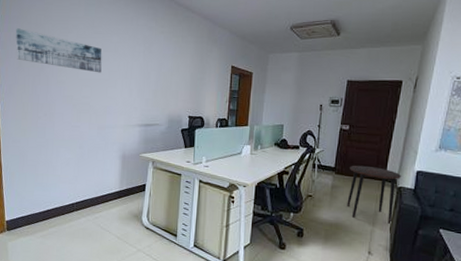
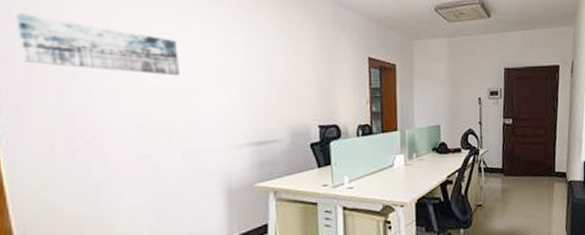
side table: present [347,165,401,224] -> none [518,162,570,223]

